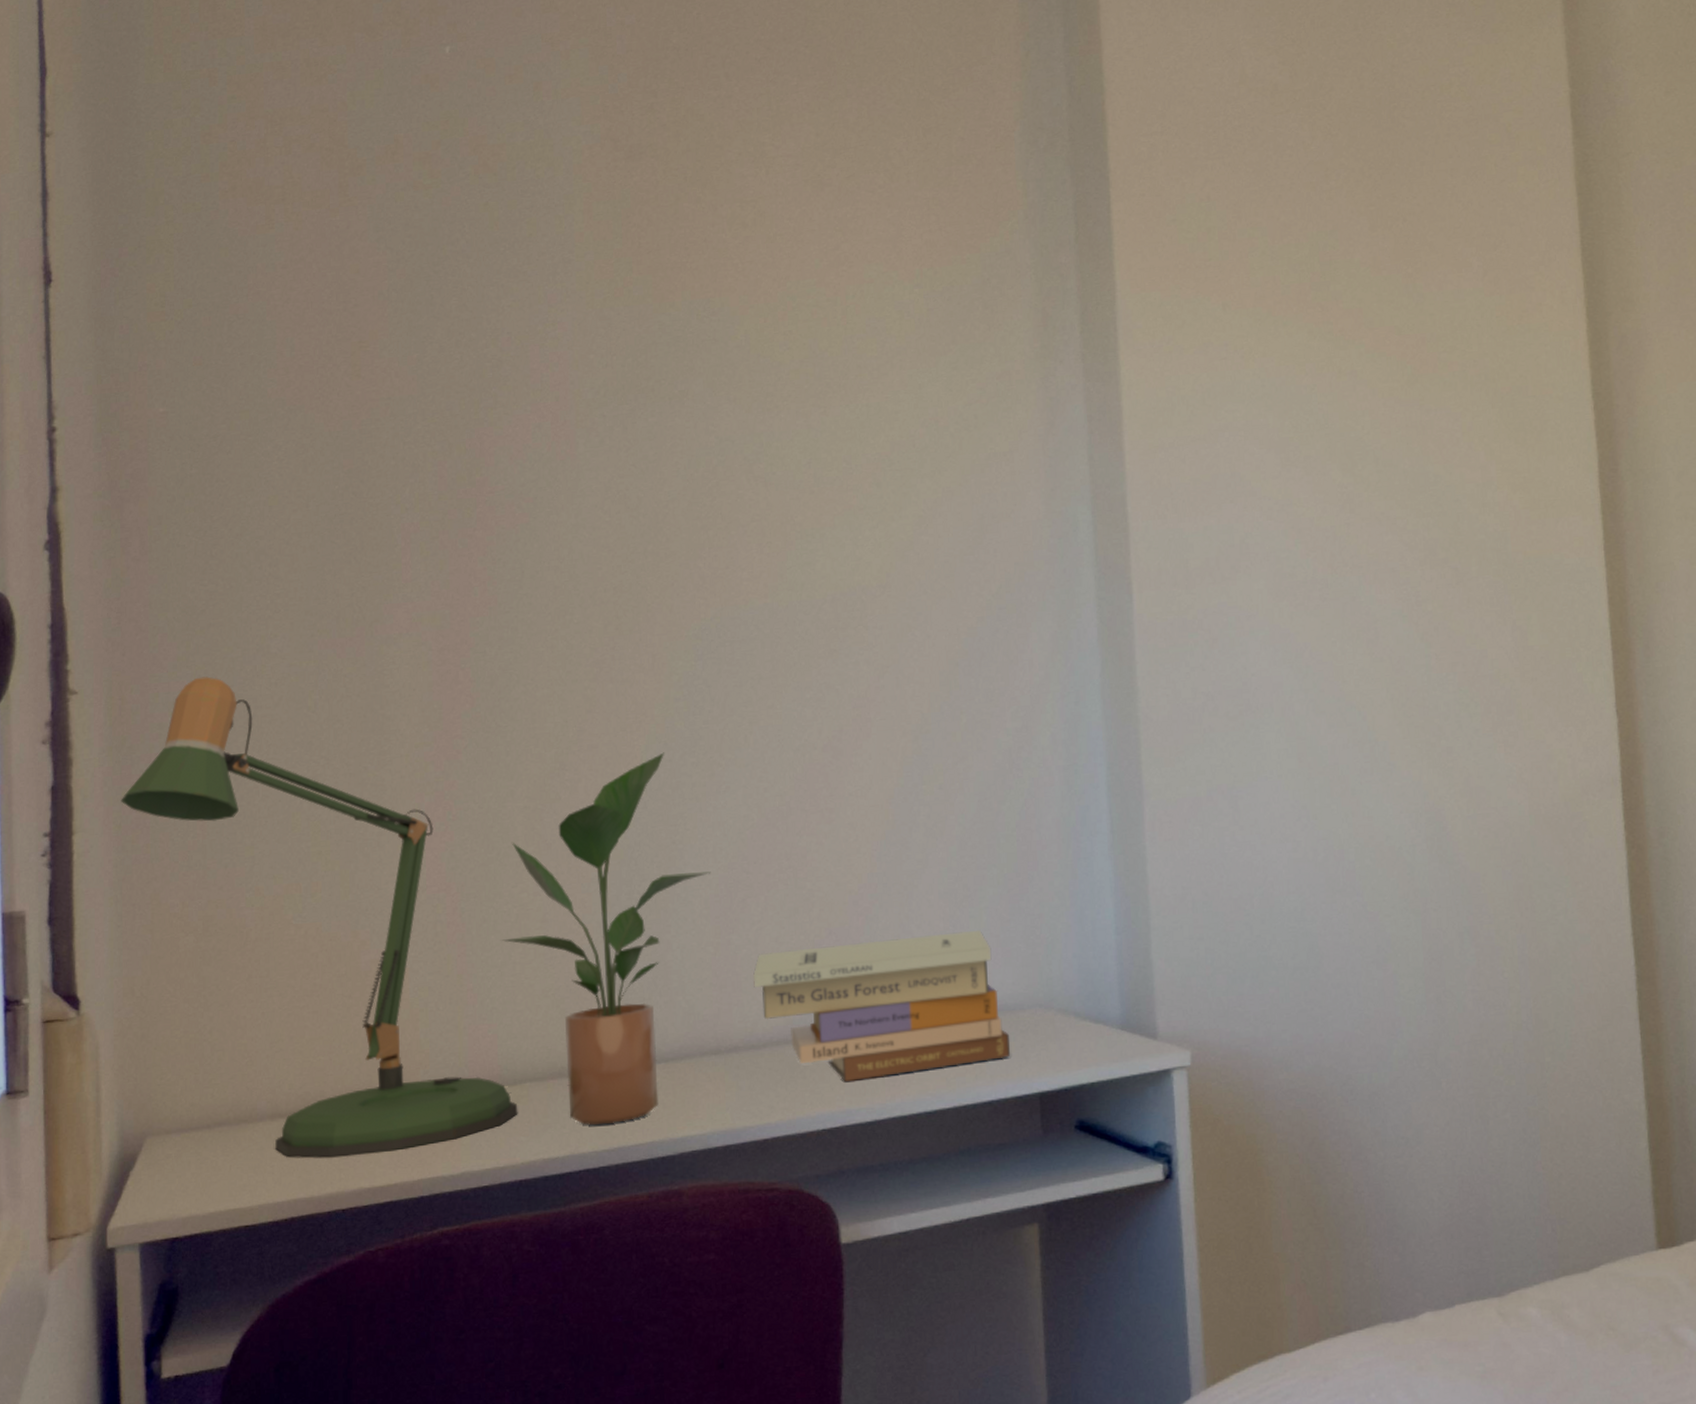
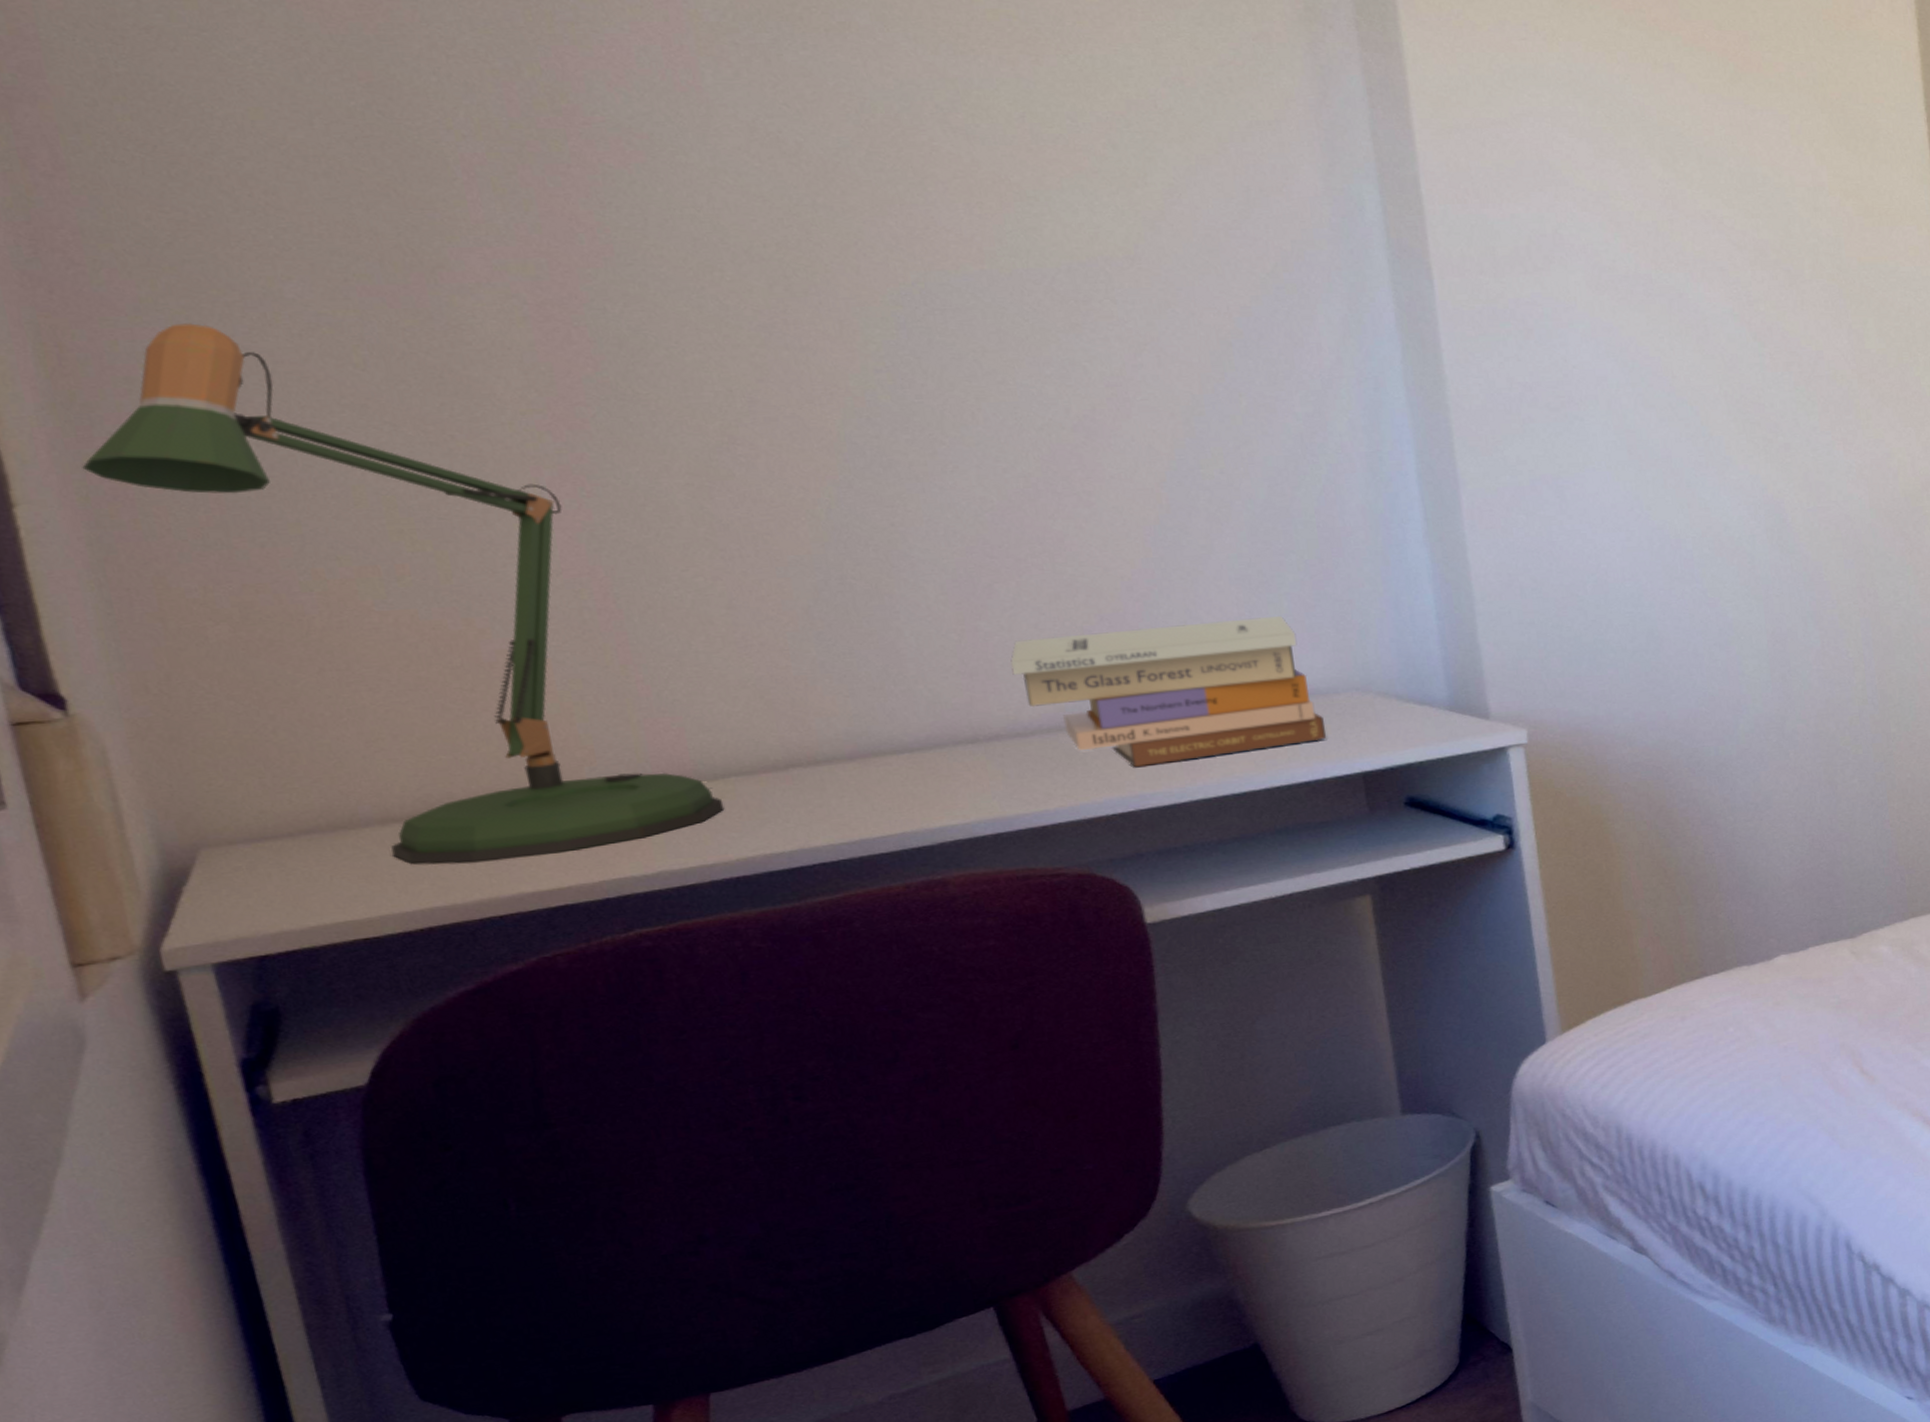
potted plant: present [501,752,711,1126] -> none [675,428,945,819]

